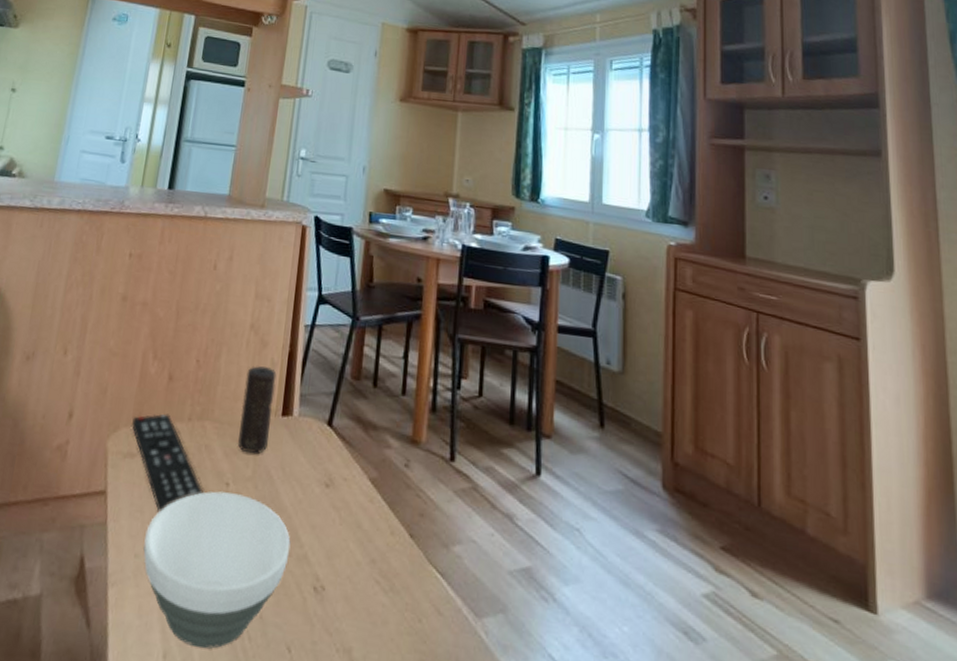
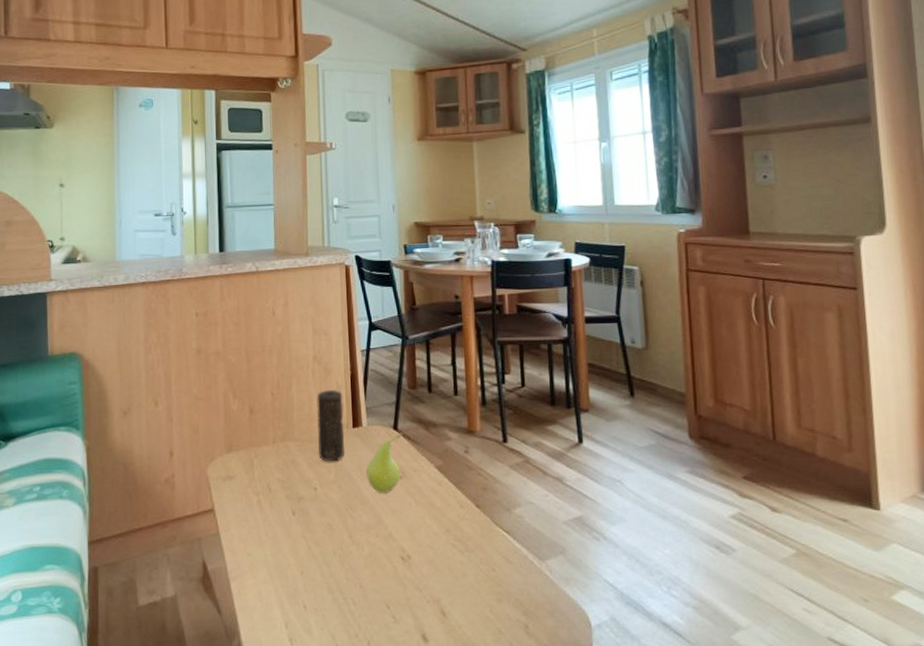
remote control: present [131,413,205,513] -> none [224,440,297,519]
bowl: present [143,491,291,649] -> none [253,495,377,616]
fruit: none [288,430,338,503] -> present [365,432,404,493]

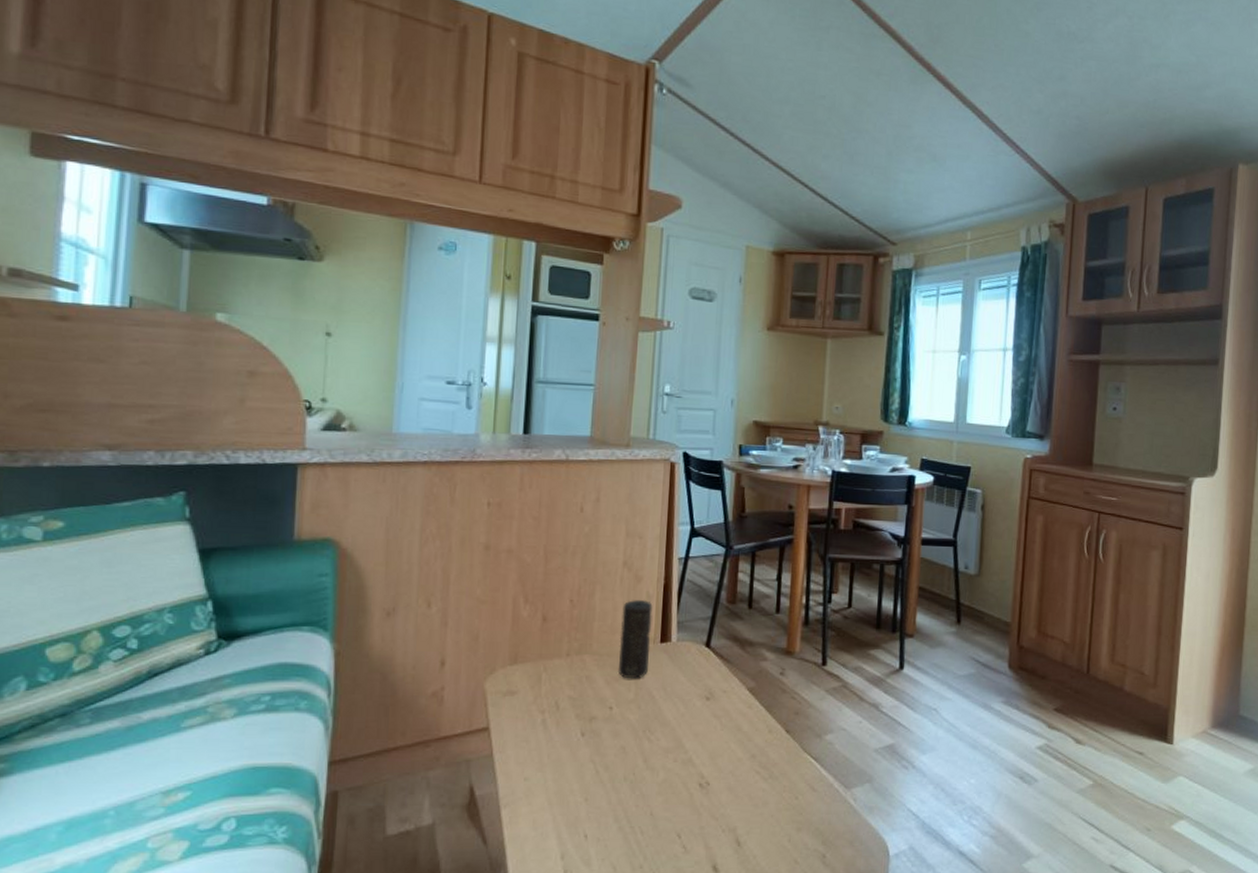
fruit: present [365,432,404,493] -> none [670,650,716,715]

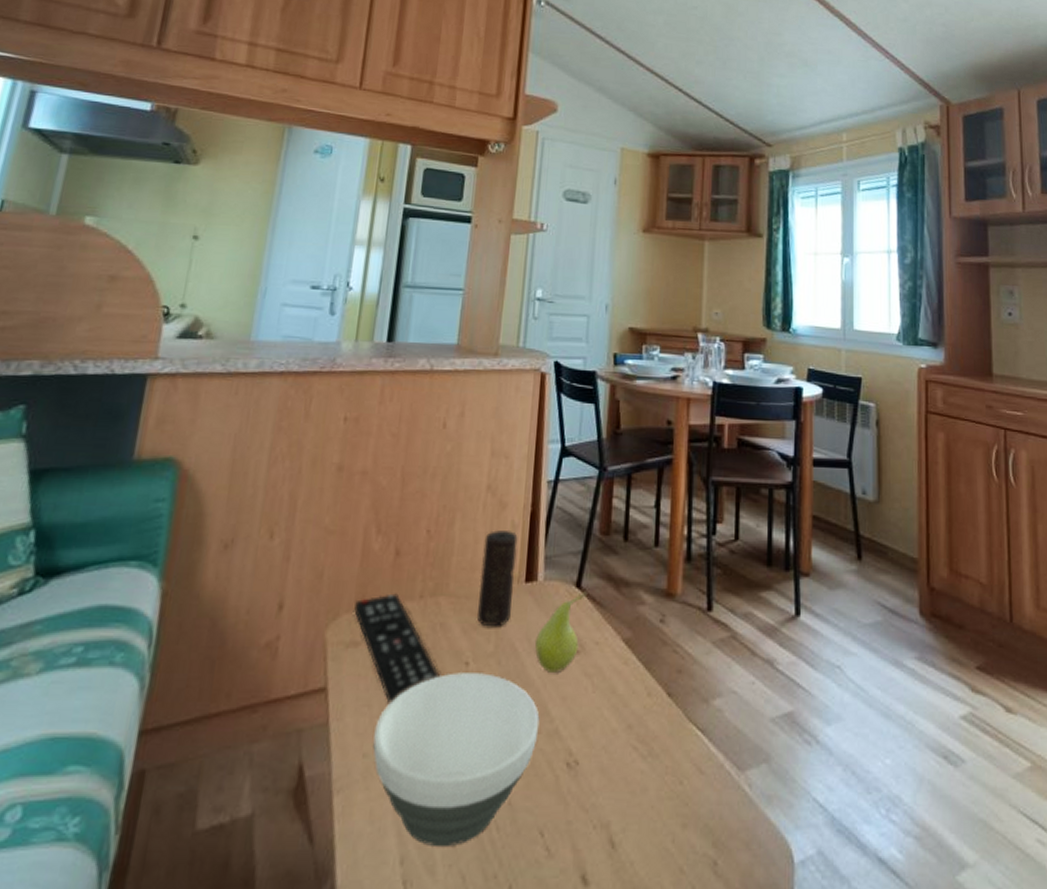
remote control: none [507,652,589,740] -> present [353,593,441,705]
bowl: none [532,715,676,847] -> present [373,673,540,848]
fruit: none [670,650,716,715] -> present [534,591,588,673]

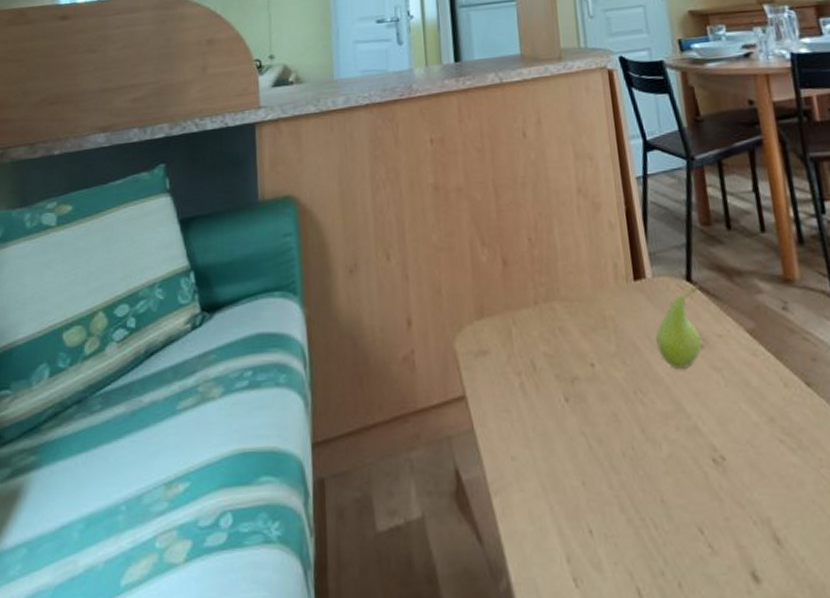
remote control: present [353,593,441,705] -> none [474,302,570,409]
bowl: present [373,673,540,848] -> none [517,373,678,546]
candle: present [477,529,518,627] -> none [585,229,626,328]

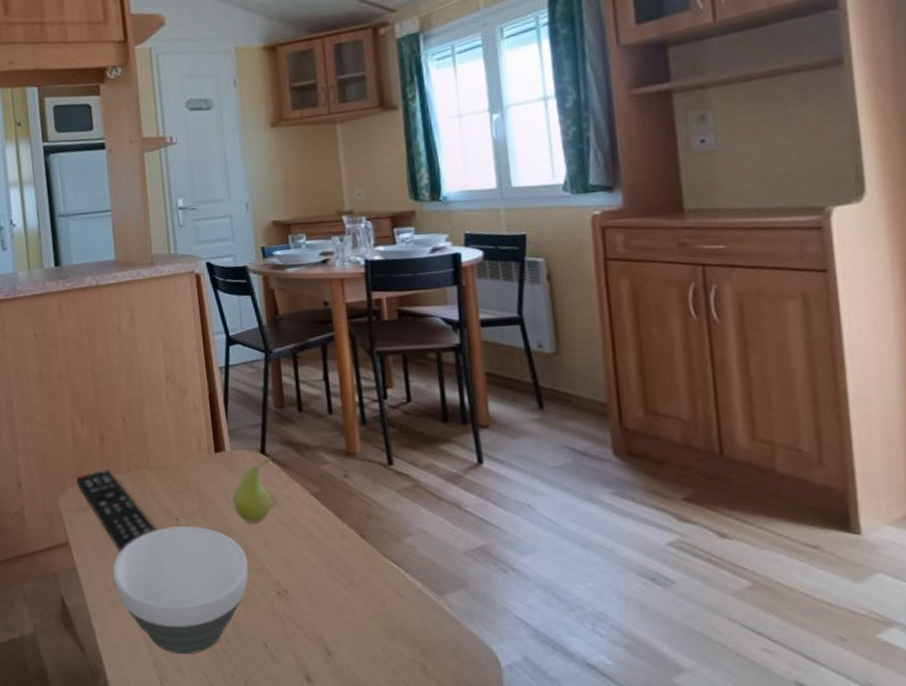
remote control: none [474,302,570,409] -> present [75,469,158,553]
bowl: none [517,373,678,546] -> present [113,526,249,655]

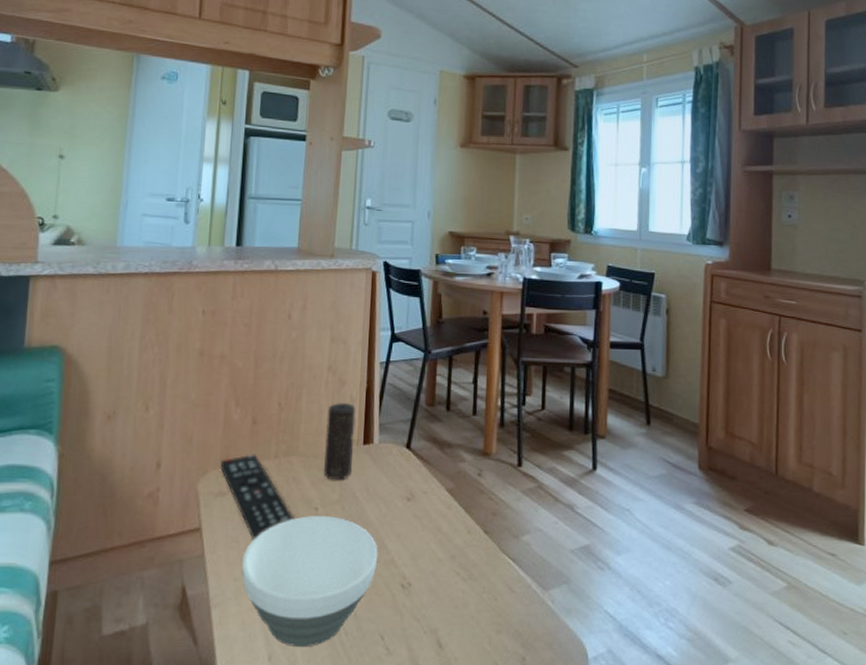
candle: none [172,411,207,491] -> present [324,402,356,480]
fruit: present [232,456,273,523] -> none [372,452,416,515]

